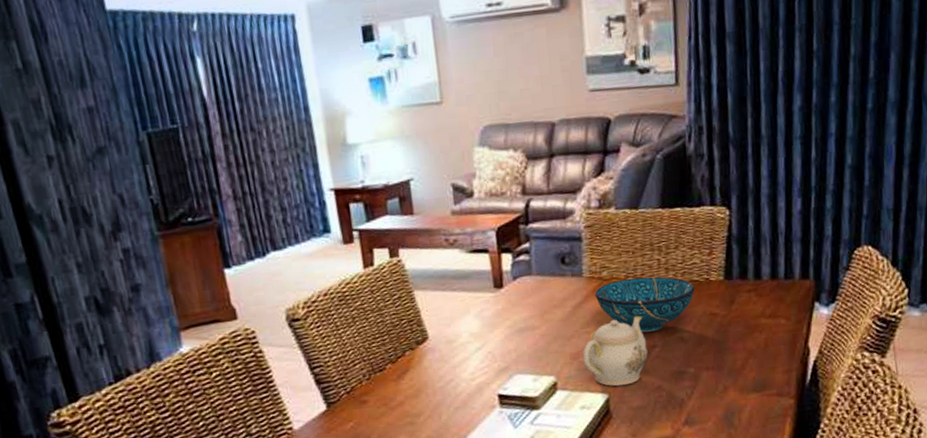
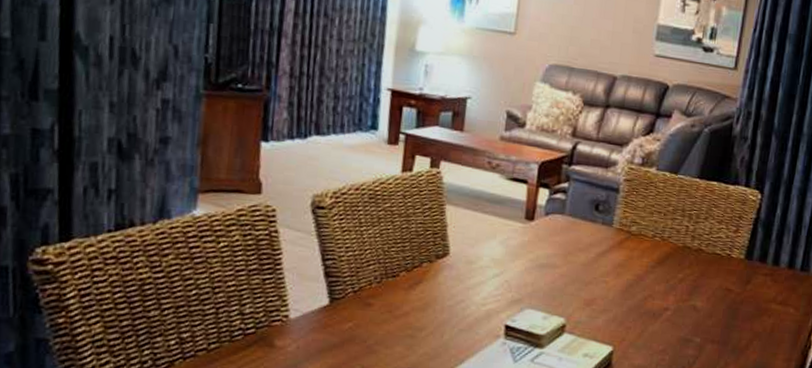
teapot: present [582,316,648,387] -> none [595,274,661,342]
decorative bowl: present [594,276,695,333] -> none [620,237,716,294]

